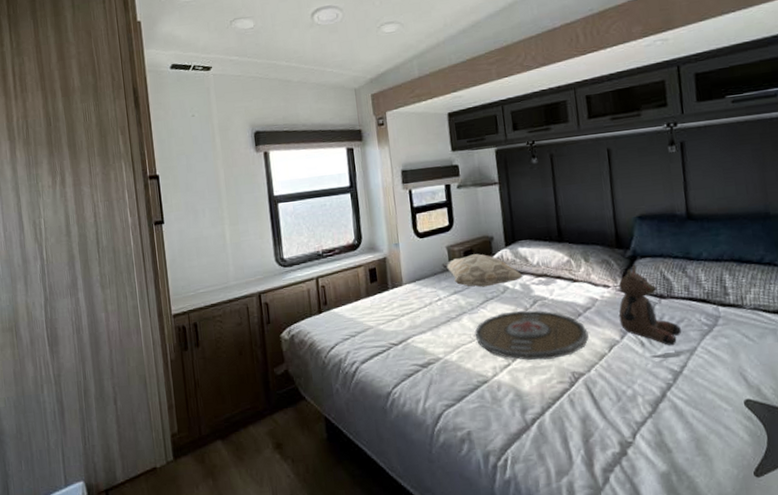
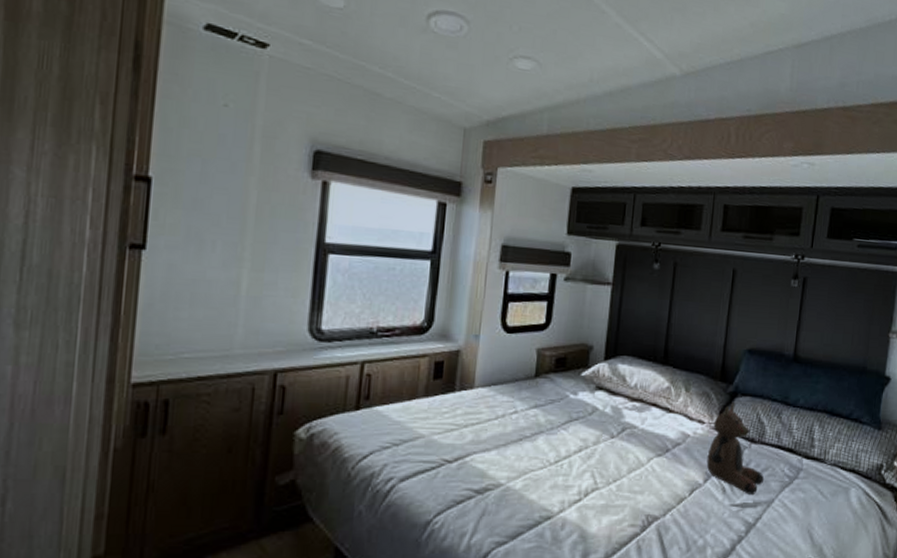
decorative pillow: present [442,254,523,287] -> none [526,363,617,405]
serving tray: present [474,310,589,361] -> none [548,437,672,498]

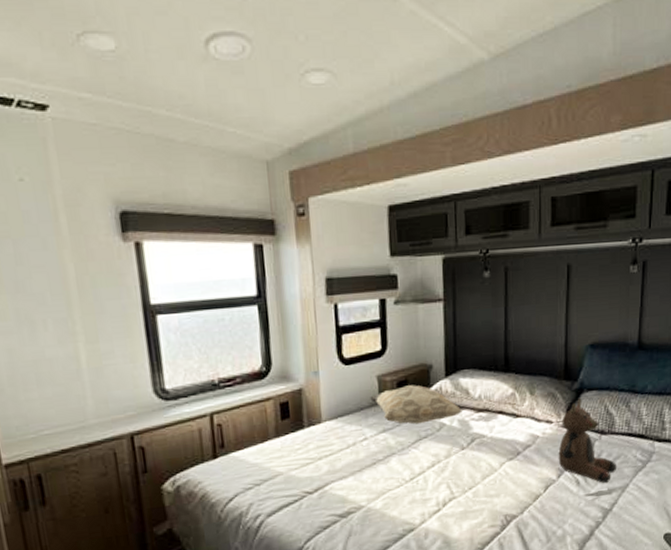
decorative pillow: none [526,363,617,405] -> present [370,385,462,424]

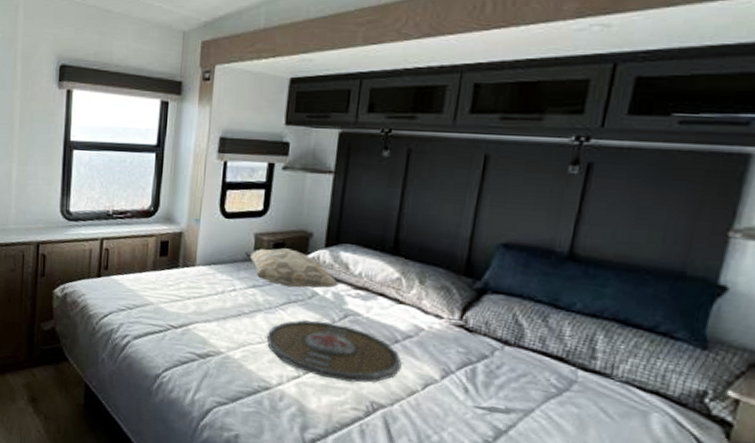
serving tray: none [403,449,525,505] -> present [266,320,402,383]
teddy bear: present [558,399,617,483] -> none [444,300,522,400]

